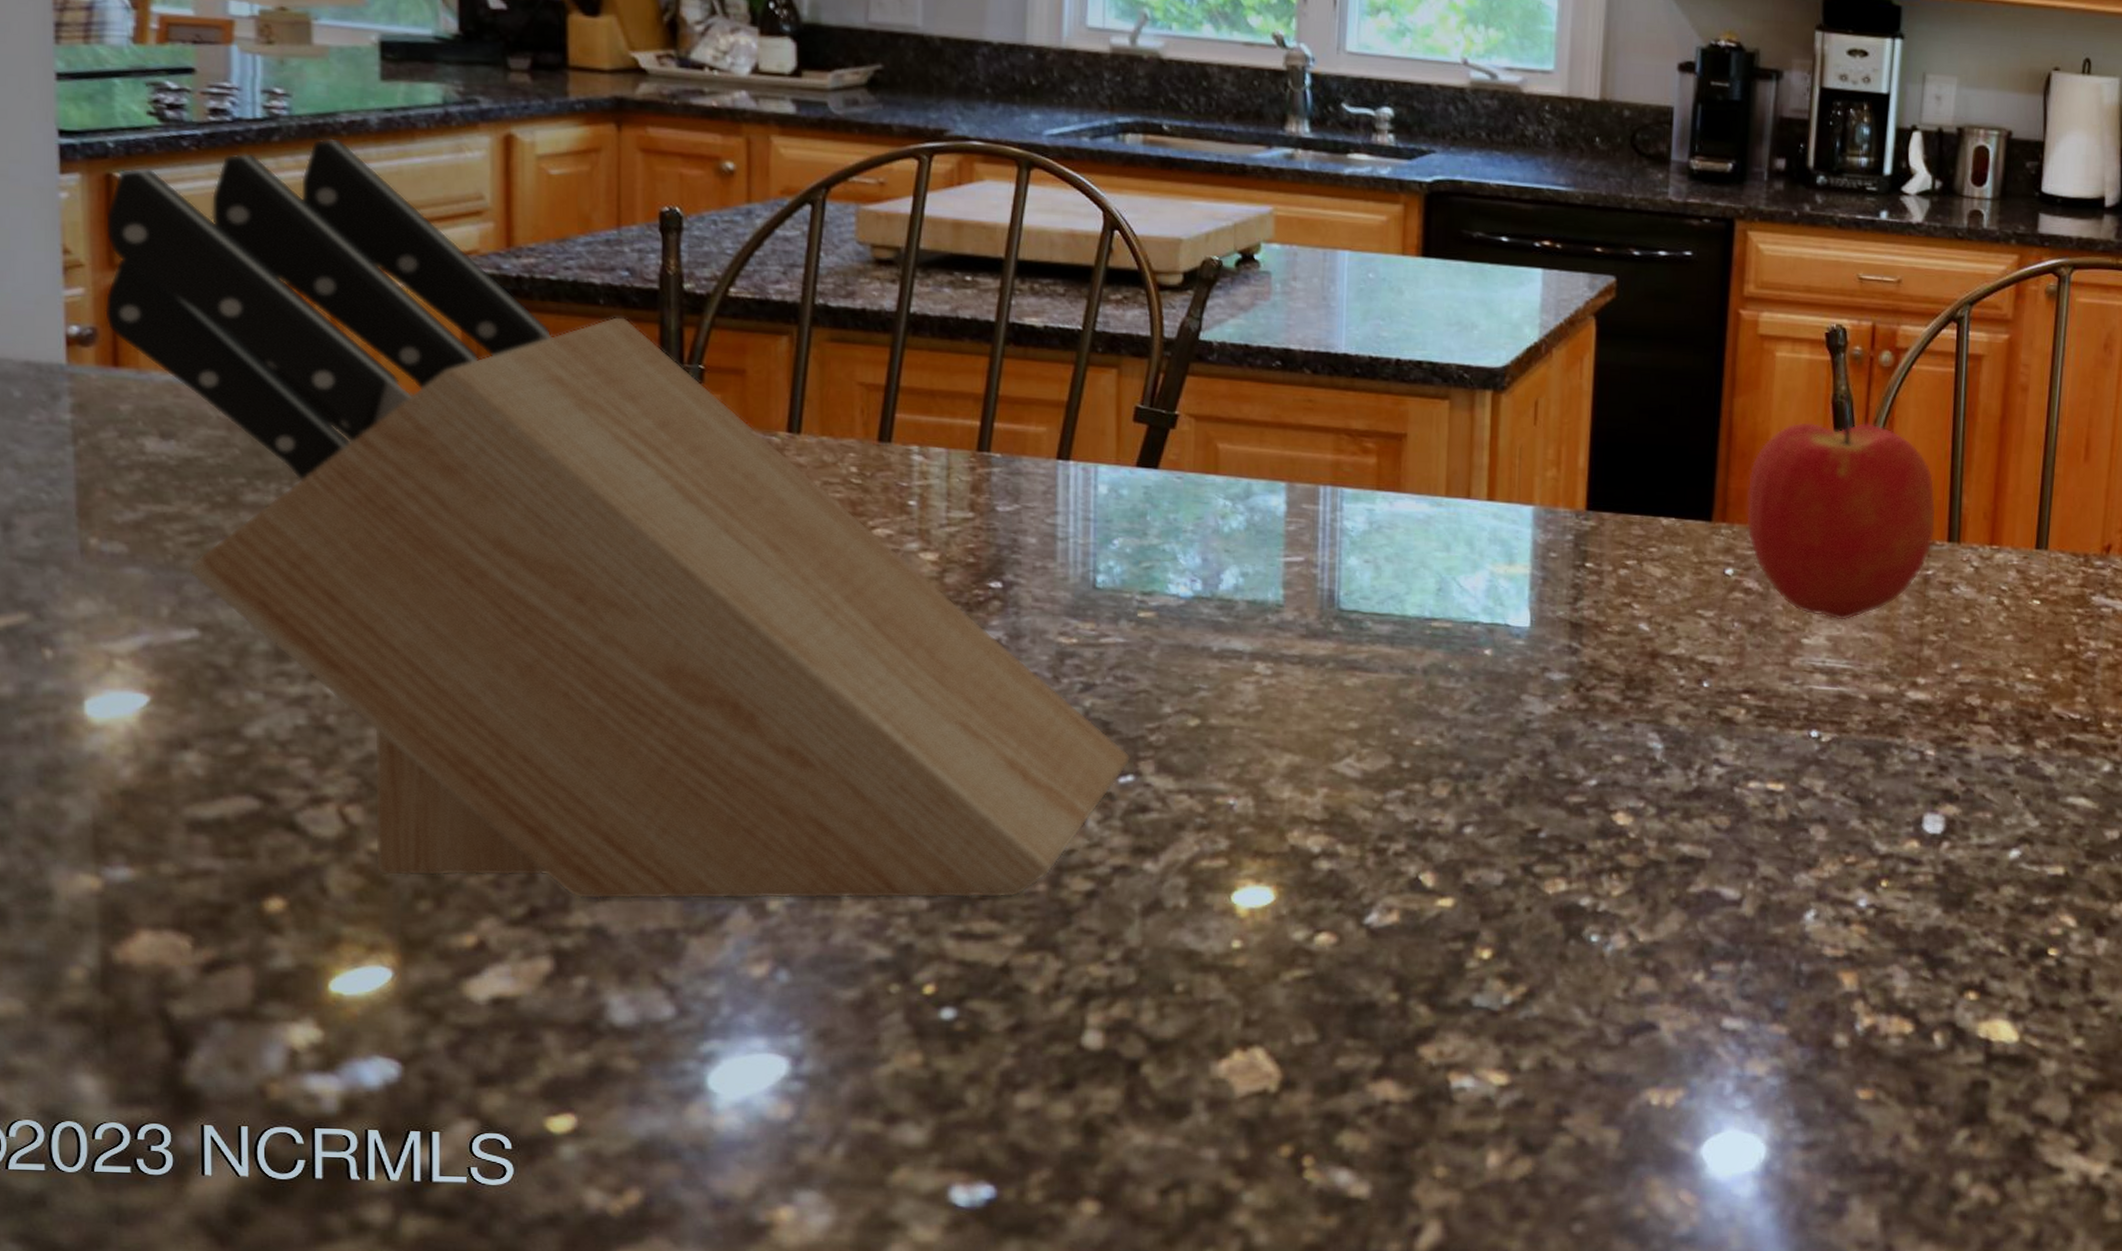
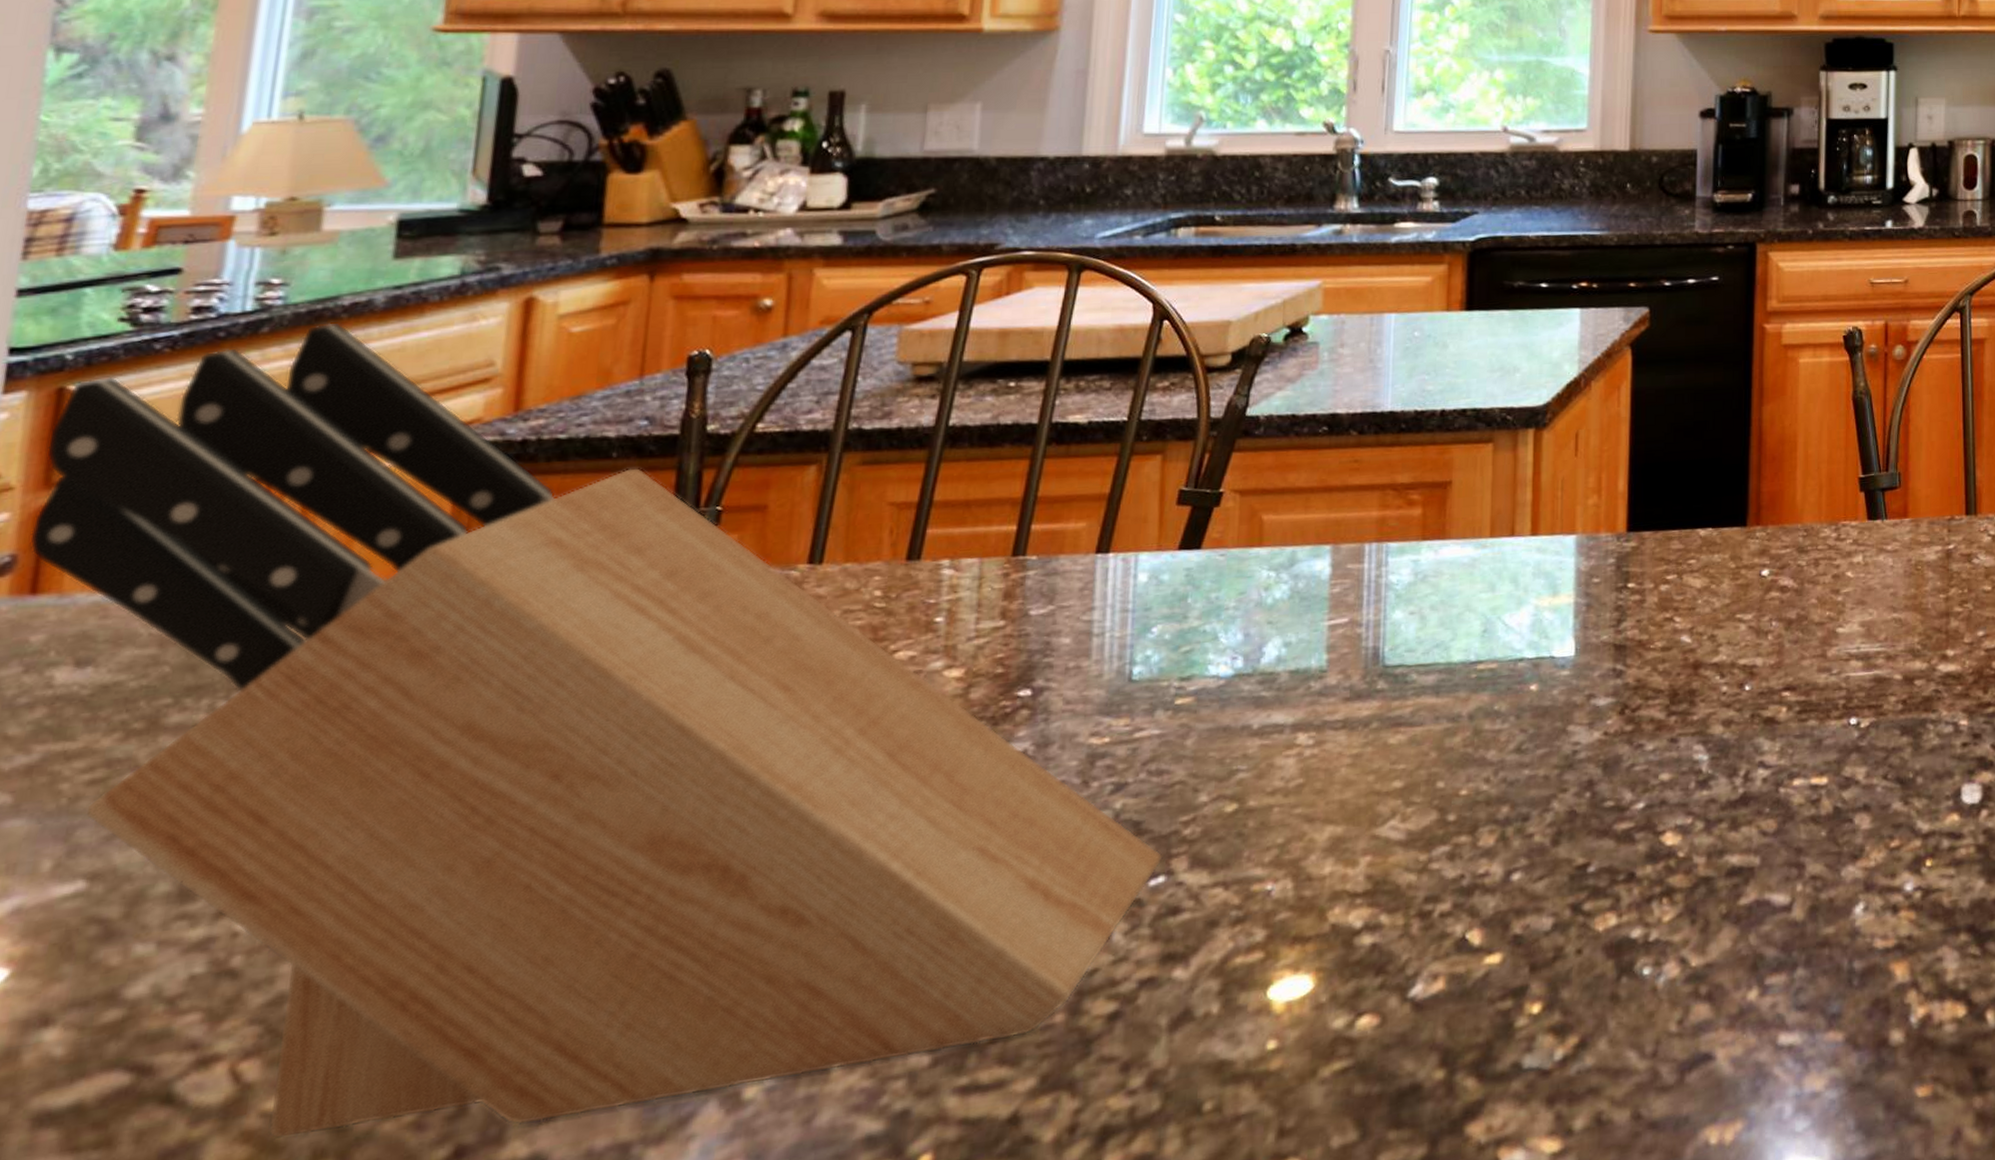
apple: present [1745,417,1937,621] -> none [1778,411,1954,605]

